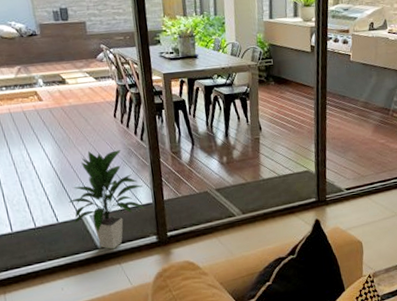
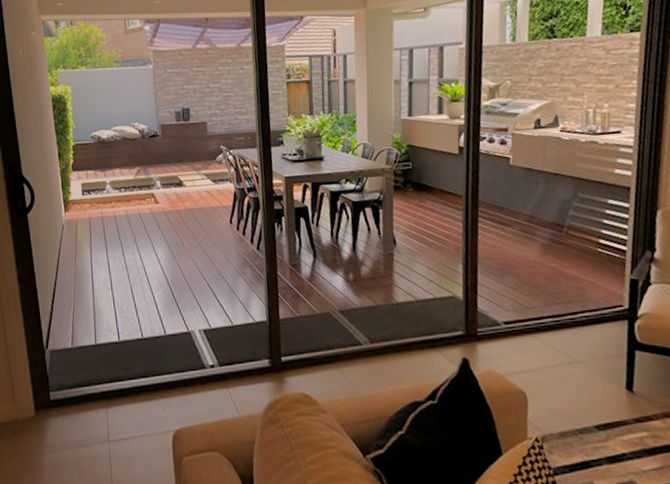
indoor plant: present [68,150,145,250] -> none [177,259,258,371]

